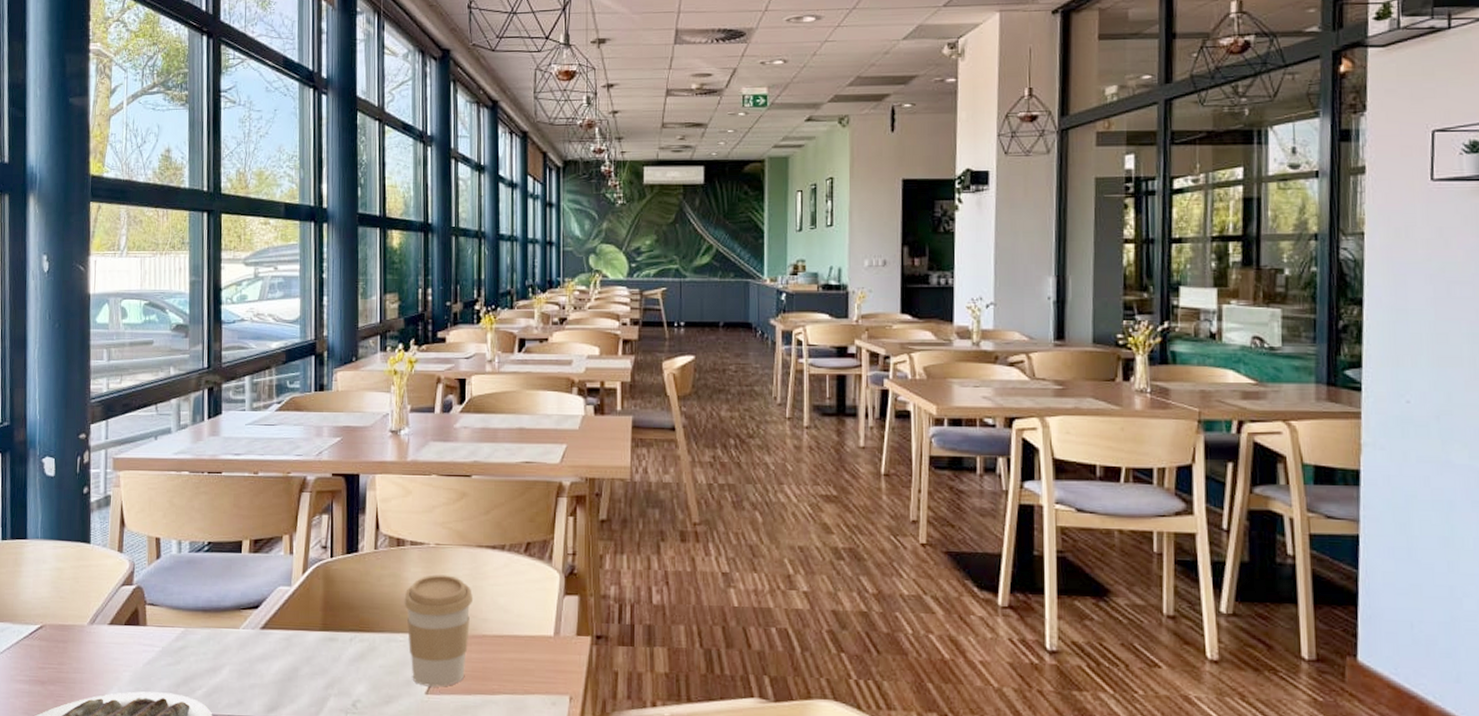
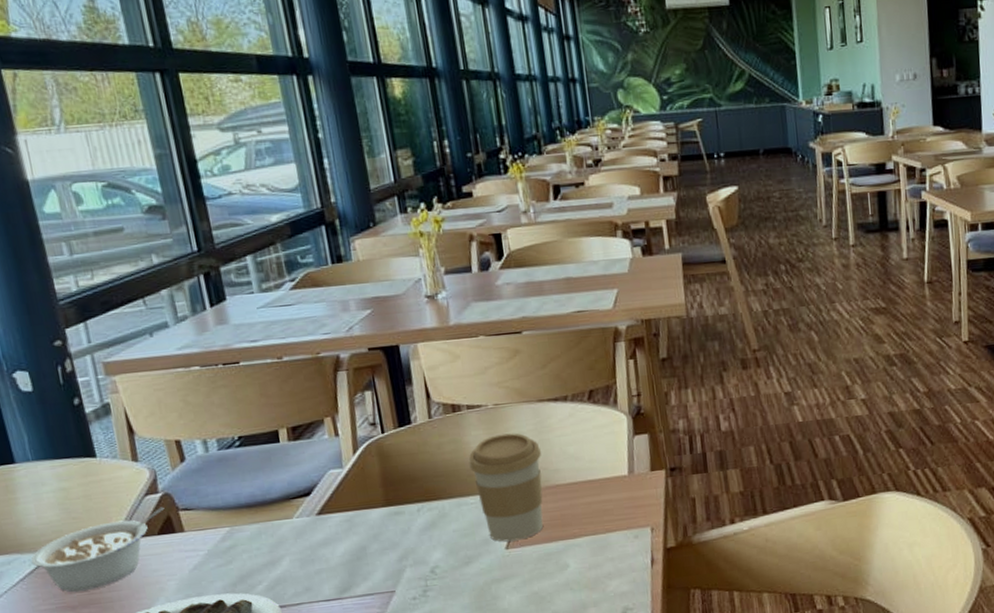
legume: none [19,600,135,669] -> present [30,508,165,593]

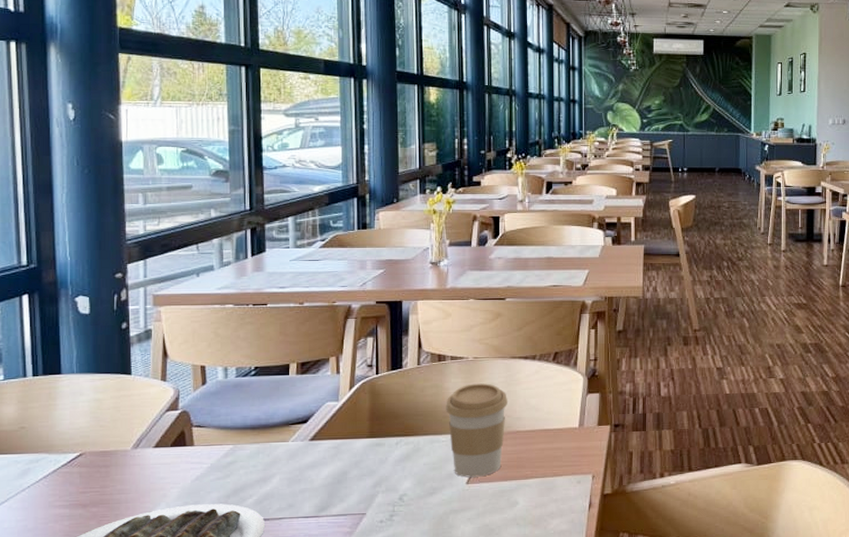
legume: present [30,508,165,593] -> none [56,423,181,492]

